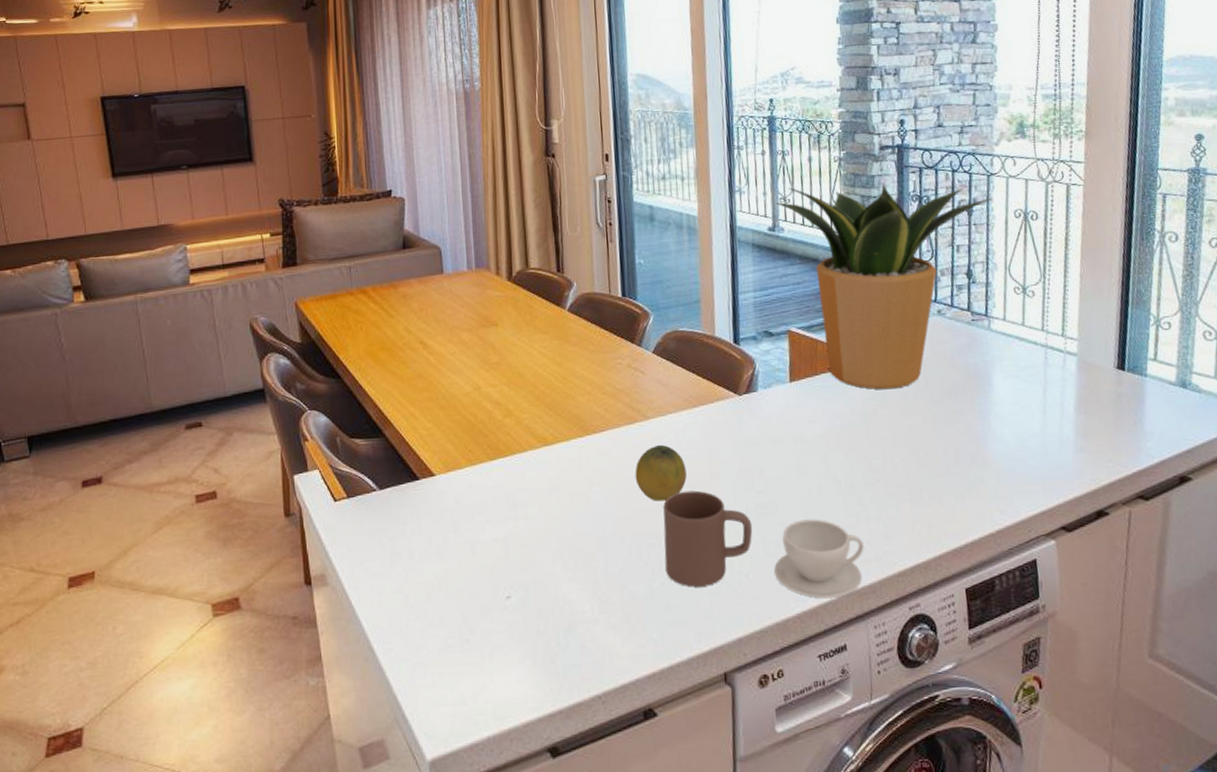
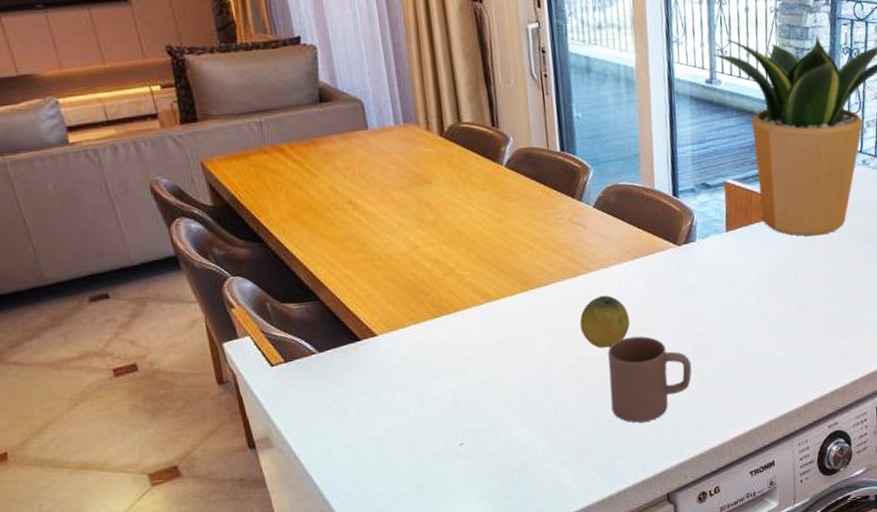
teacup: present [774,519,864,599] -> none [711,355,791,424]

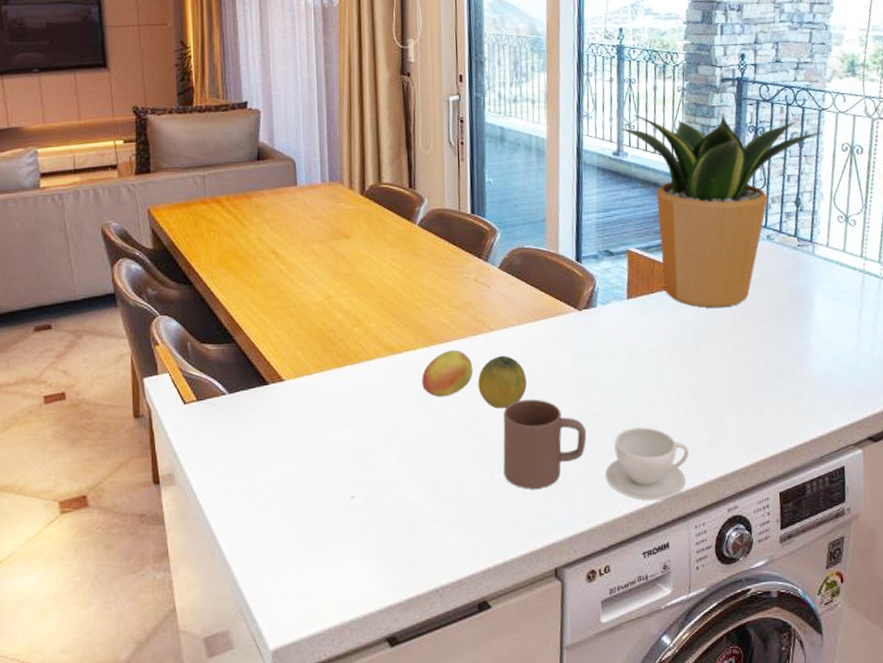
fruit: none [522,292,575,341] -> present [422,349,473,397]
teacup: none [711,355,791,424] -> present [605,427,689,501]

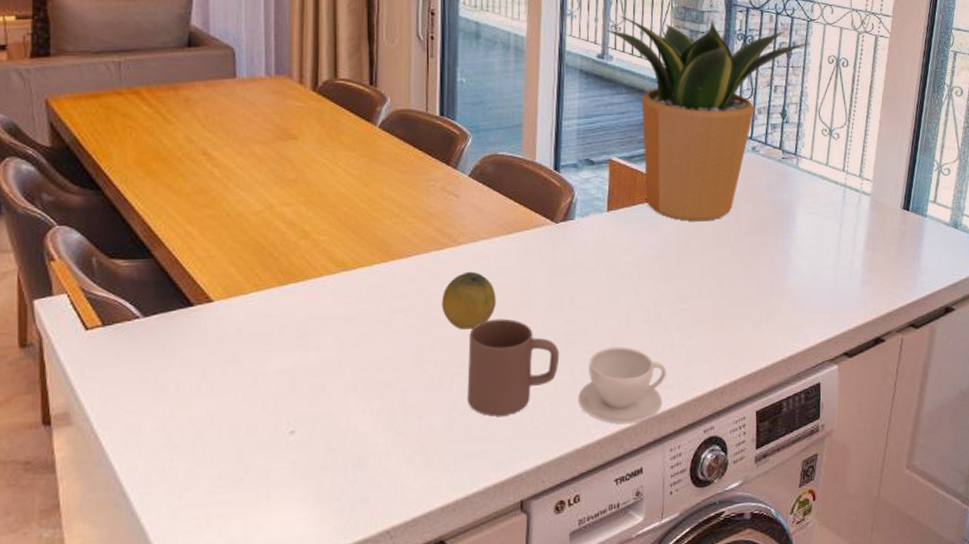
fruit: present [422,349,473,397] -> none [378,265,437,318]

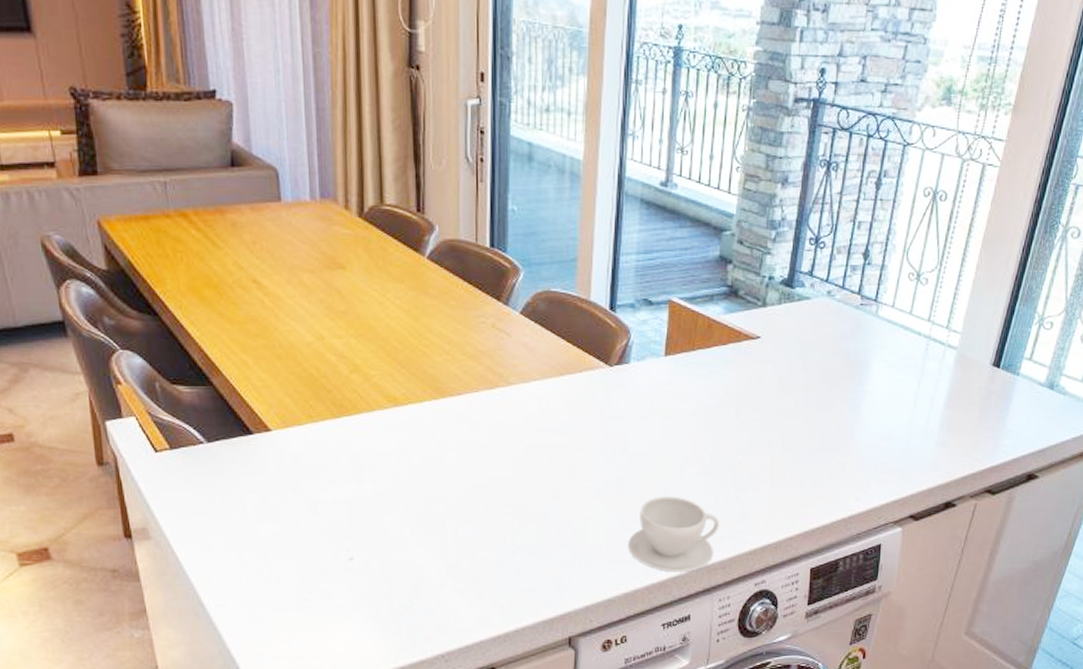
fruit: present [441,271,496,330] -> none [492,412,547,471]
mug: present [467,318,560,417] -> none [518,462,611,557]
potted plant: present [607,16,810,222] -> none [672,137,904,371]

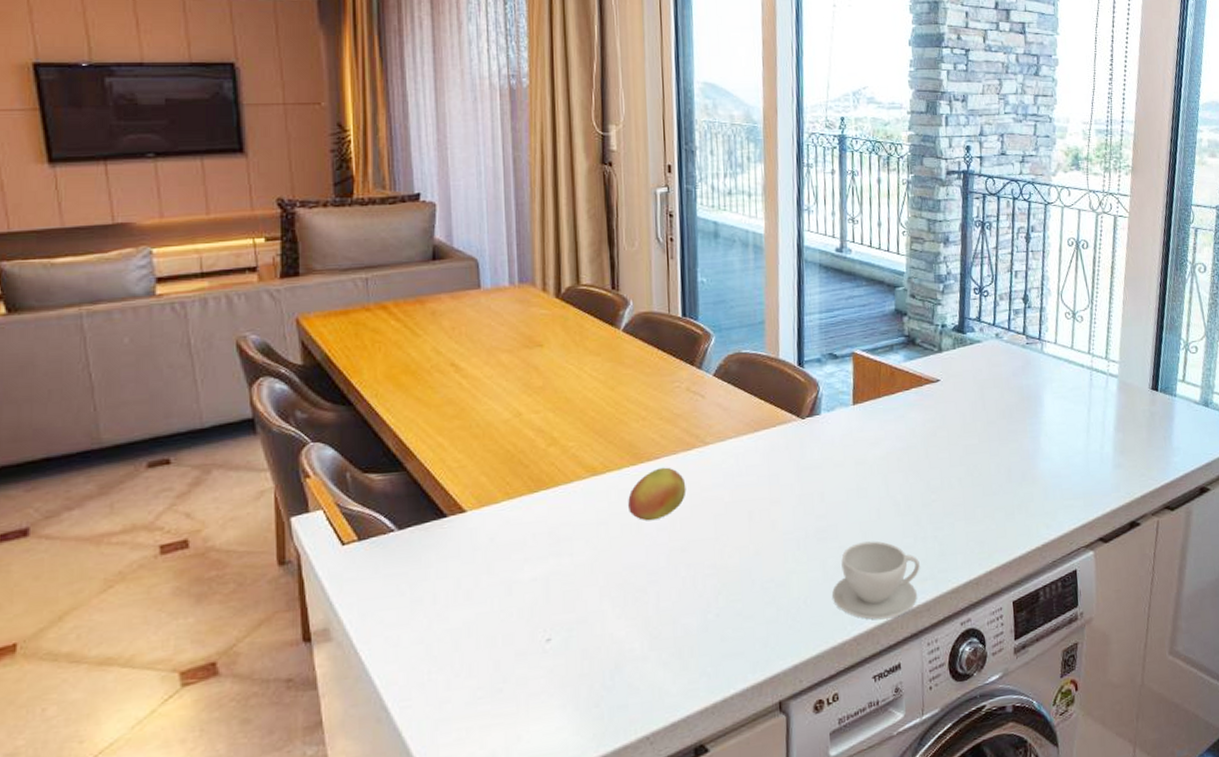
fruit: none [429,404,488,456] -> present [628,467,686,521]

